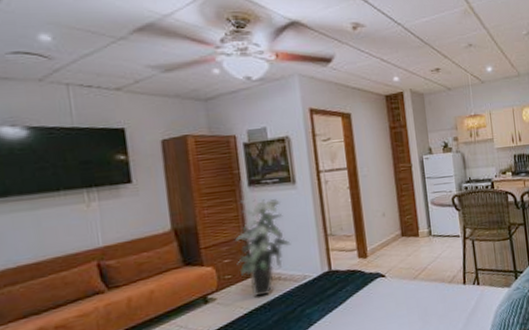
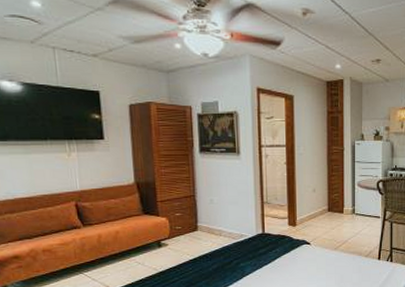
indoor plant: present [234,198,291,297] -> none [185,163,232,248]

